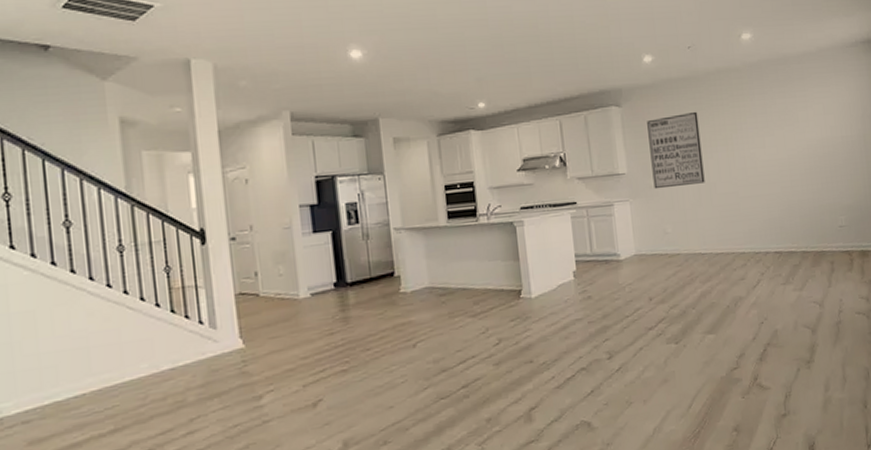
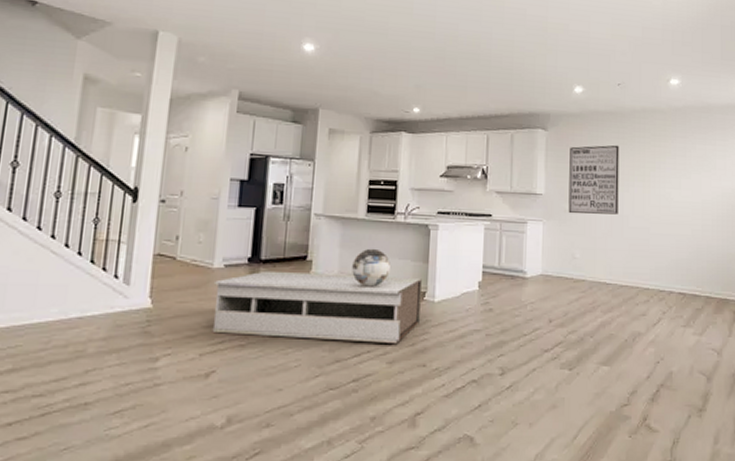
coffee table: none [302,277,520,362] -> present [212,270,422,343]
decorative sphere: none [442,254,482,294] -> present [352,248,390,287]

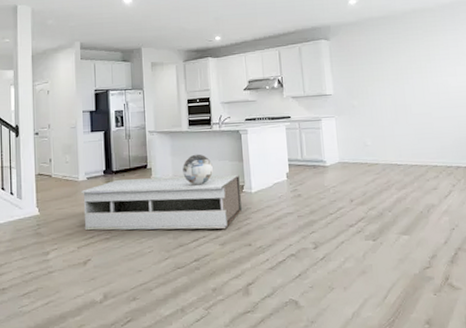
wall art: present [568,144,619,215] -> none [351,44,401,109]

